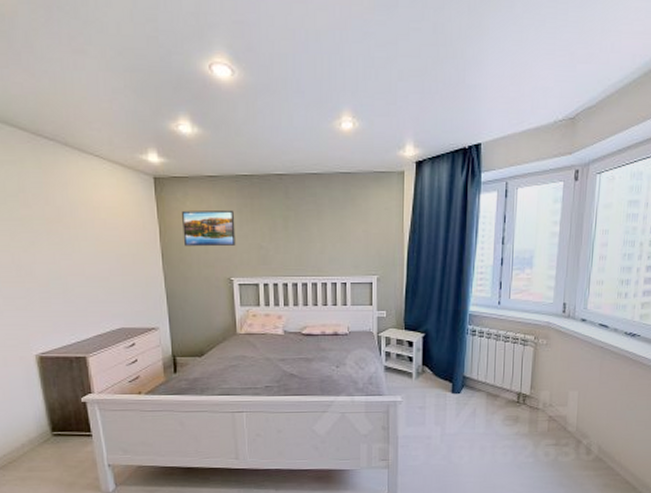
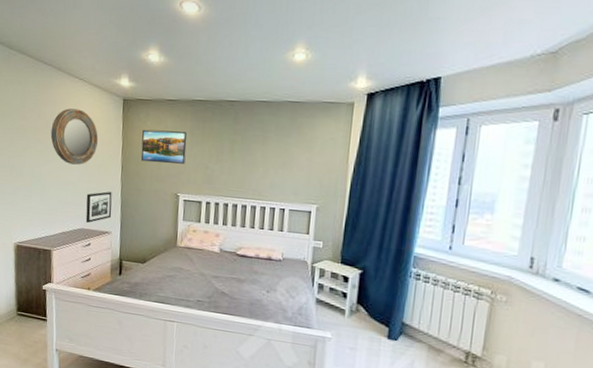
home mirror: none [65,191,129,256] -> present [50,108,99,165]
picture frame: none [122,284,157,322] -> present [85,191,112,224]

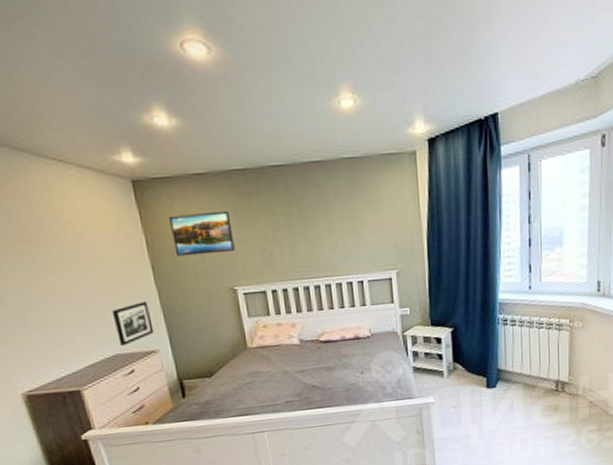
home mirror: present [50,108,99,165] -> none [32,202,111,277]

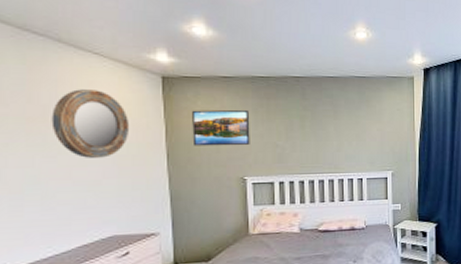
home mirror: none [32,202,111,277] -> present [51,89,130,158]
picture frame: present [111,302,155,347] -> none [117,186,158,228]

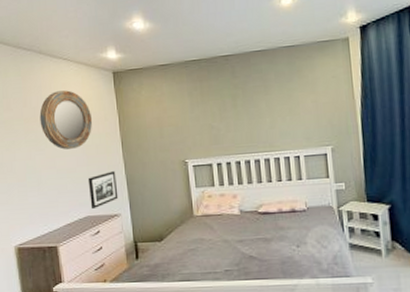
picture frame: none [117,186,158,228] -> present [87,171,119,210]
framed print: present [192,110,250,146] -> none [138,95,188,133]

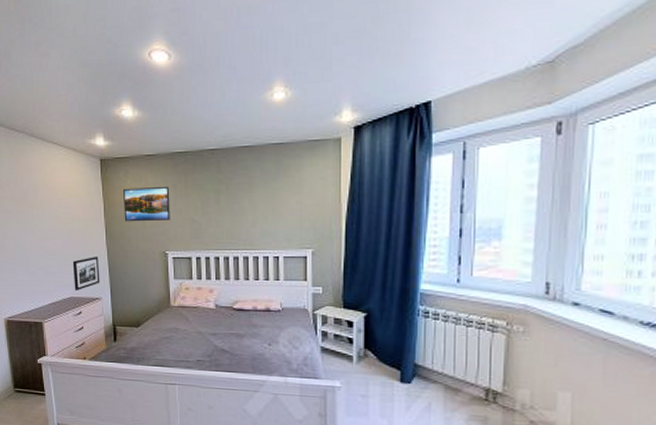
home mirror: present [39,90,93,150] -> none [30,174,79,232]
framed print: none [138,95,188,133] -> present [123,187,170,222]

